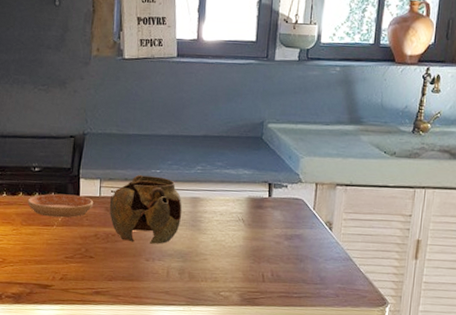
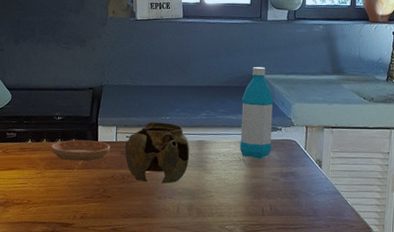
water bottle: none [239,114,280,219] -> present [240,66,274,159]

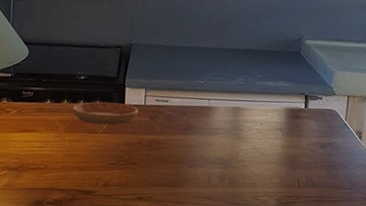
teapot: present [124,121,190,184] -> none [153,84,225,152]
water bottle: present [240,66,274,159] -> none [277,31,316,129]

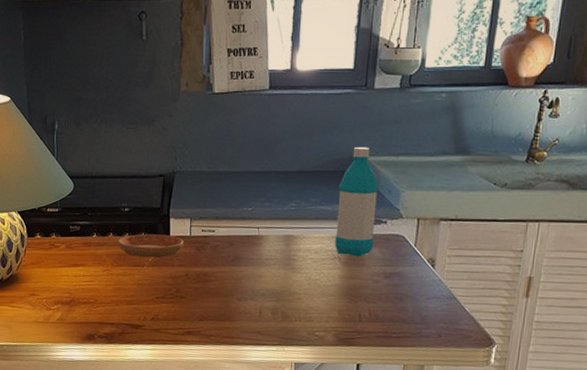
water bottle: none [277,31,316,129] -> present [335,146,379,257]

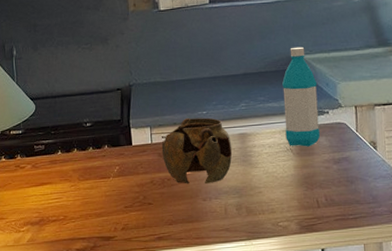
saucer: present [118,233,184,258] -> none [82,144,147,169]
teapot: none [200,212,276,284] -> present [161,117,233,184]

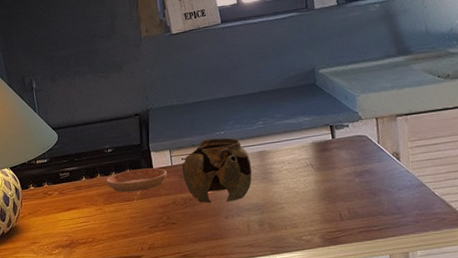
saucer: none [82,144,147,169] -> present [106,168,168,193]
water bottle: present [282,46,320,147] -> none [299,61,340,162]

